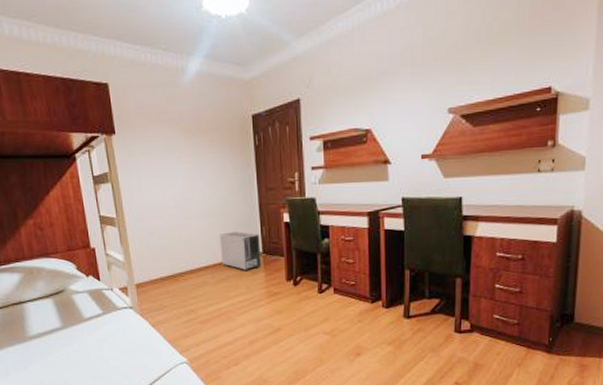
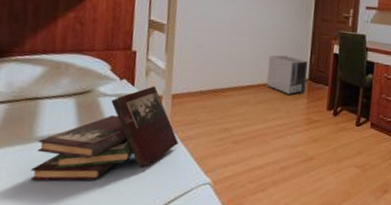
book: none [31,279,150,374] -> present [30,86,178,181]

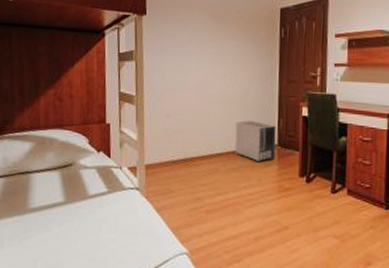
book: present [30,86,178,181] -> none [27,157,154,250]

